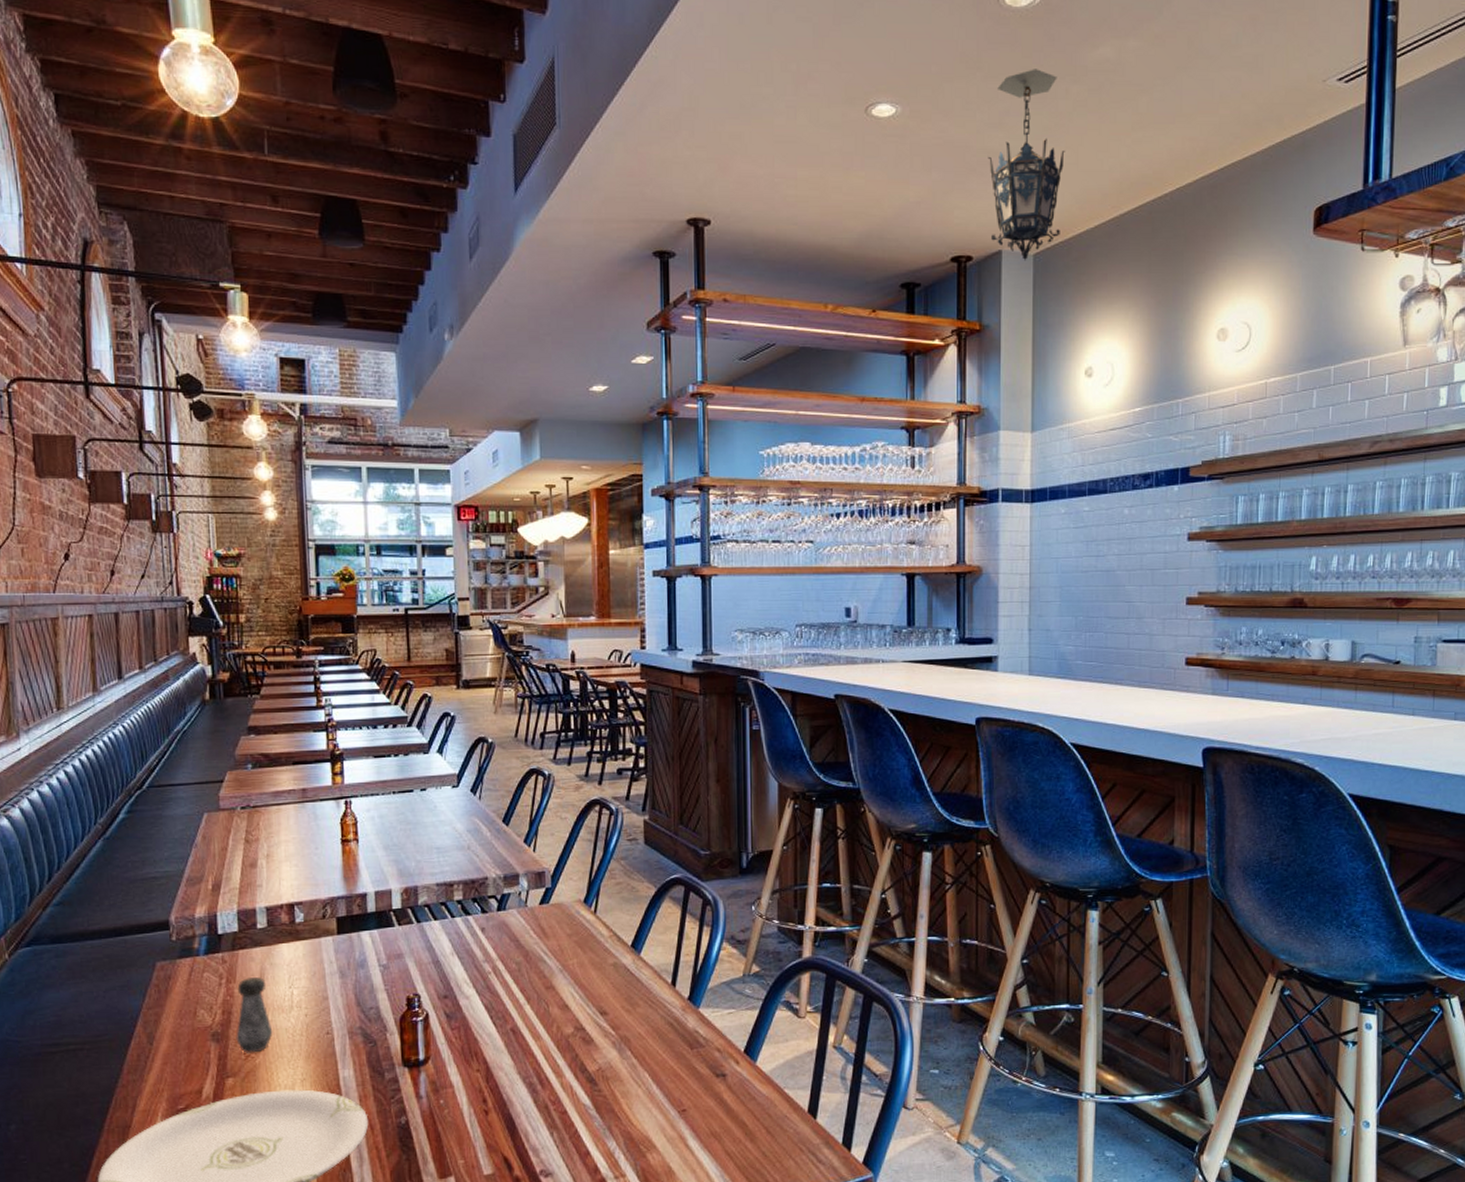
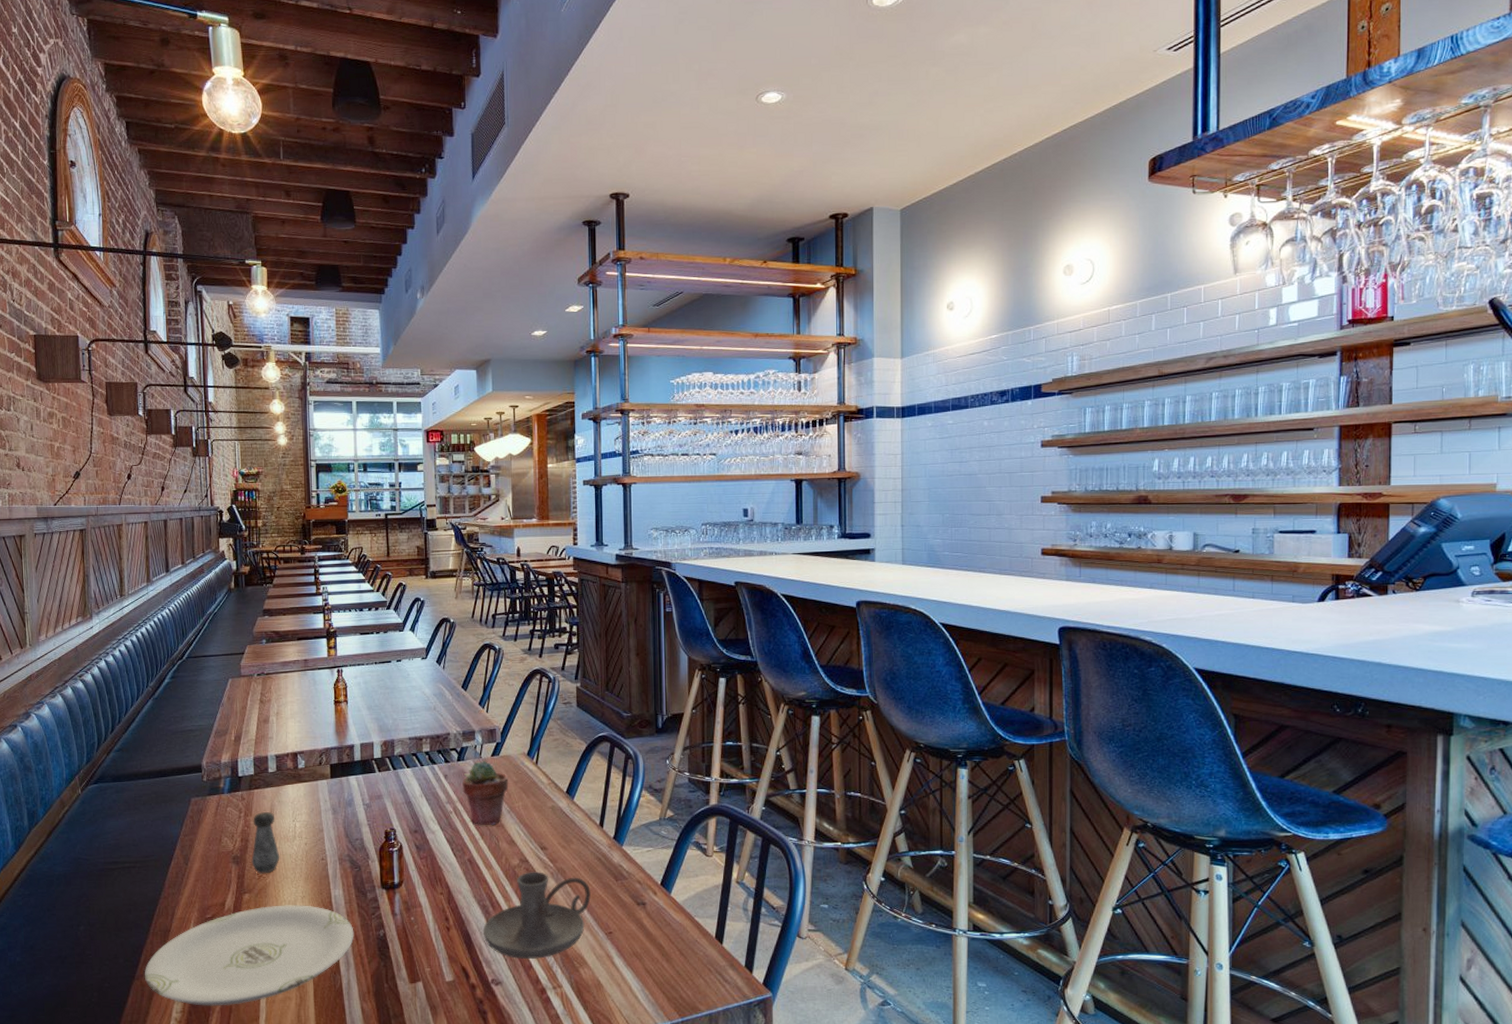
potted succulent: none [503,910,561,988] -> present [462,761,509,826]
candle holder: none [529,1041,662,1146] -> present [482,872,592,960]
hanging lantern: present [987,69,1065,261] -> none [860,56,926,216]

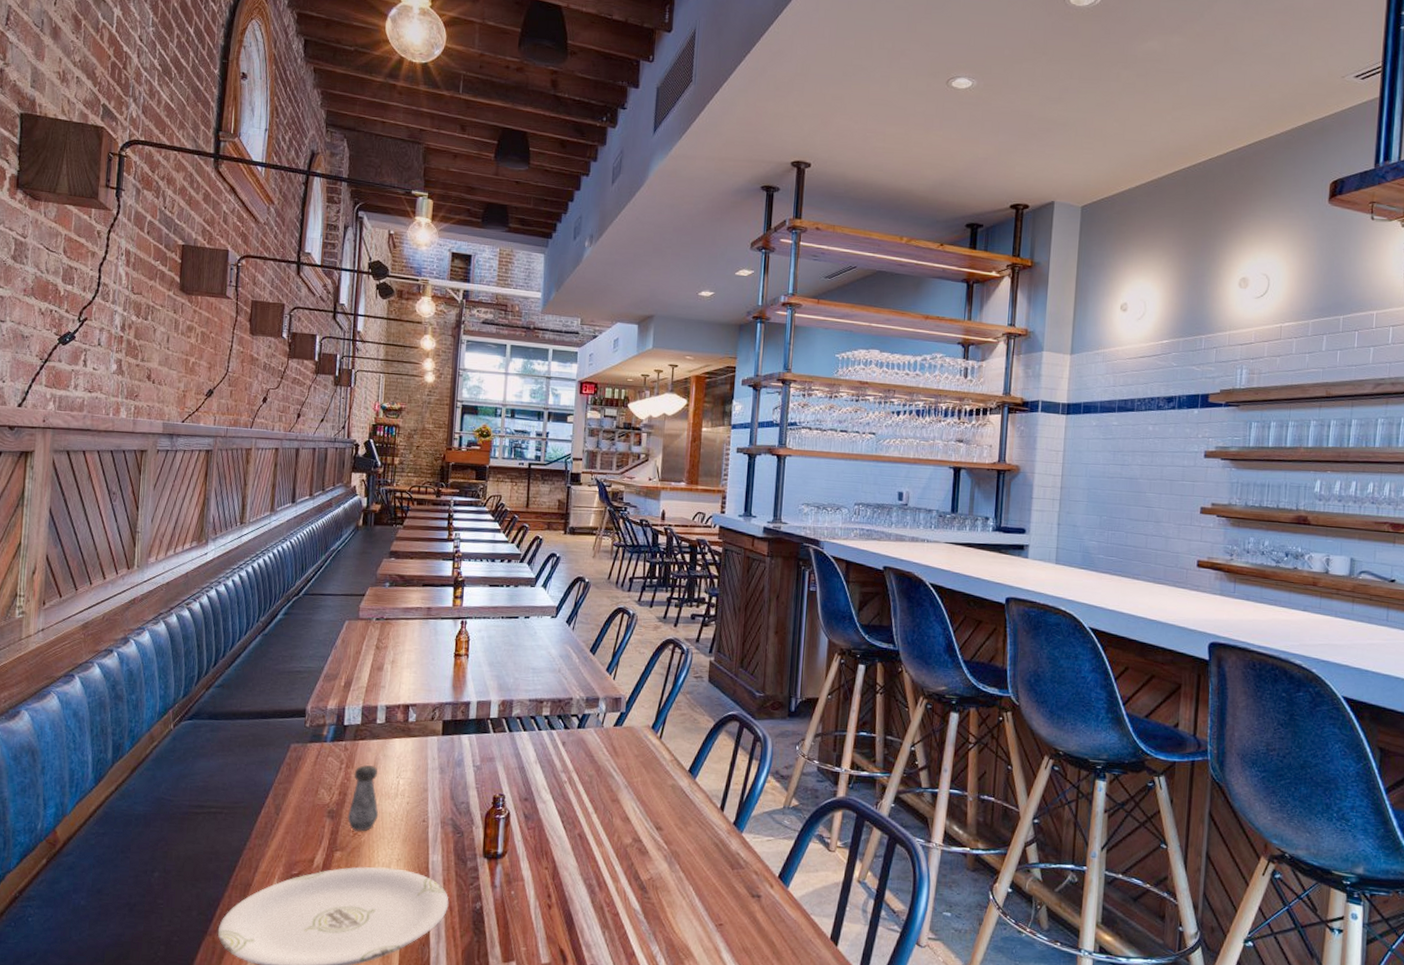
potted succulent: present [462,761,509,826] -> none [580,730,630,800]
candle holder: present [482,872,592,960] -> none [586,852,705,947]

